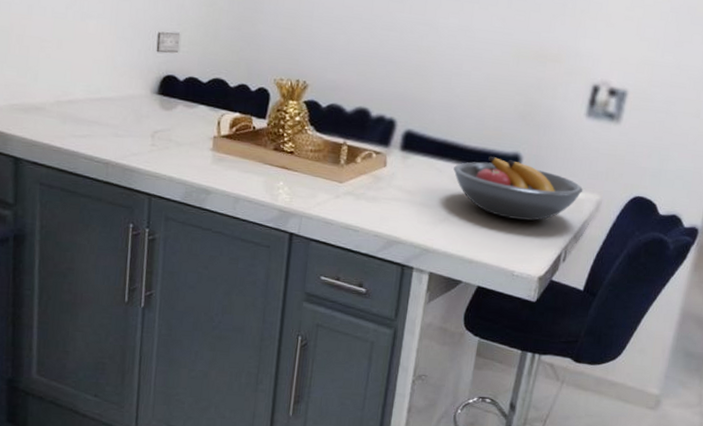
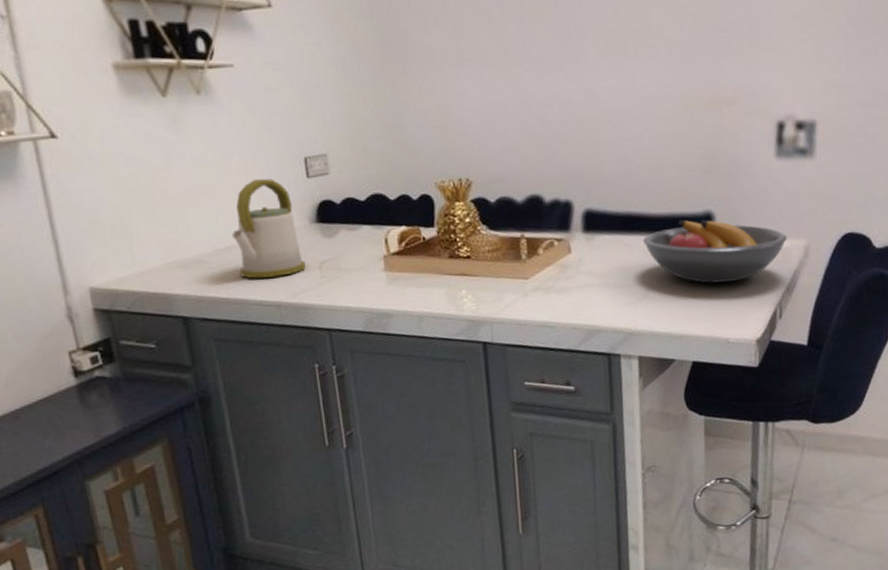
kettle: none [76,43,140,137] -> present [231,178,306,279]

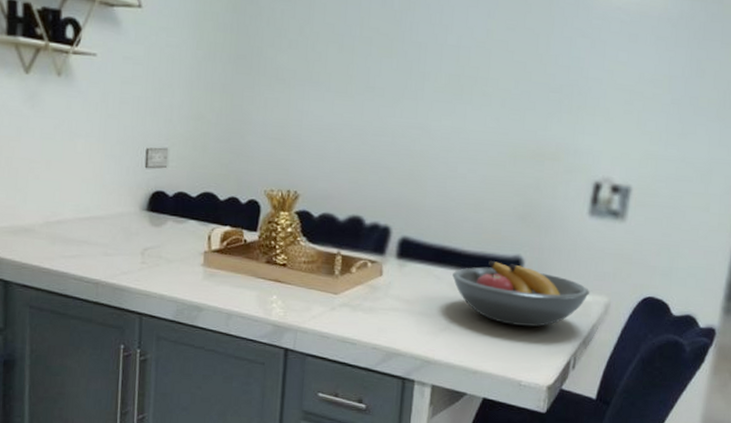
kettle: present [231,178,306,279] -> none [65,161,129,256]

